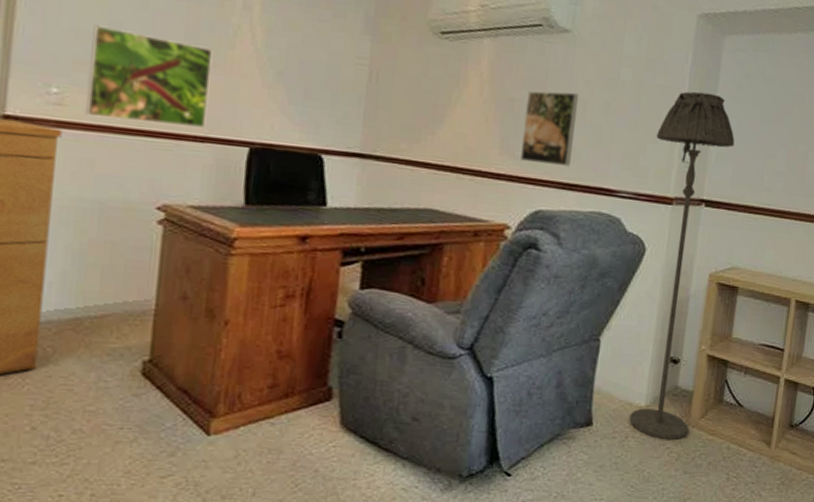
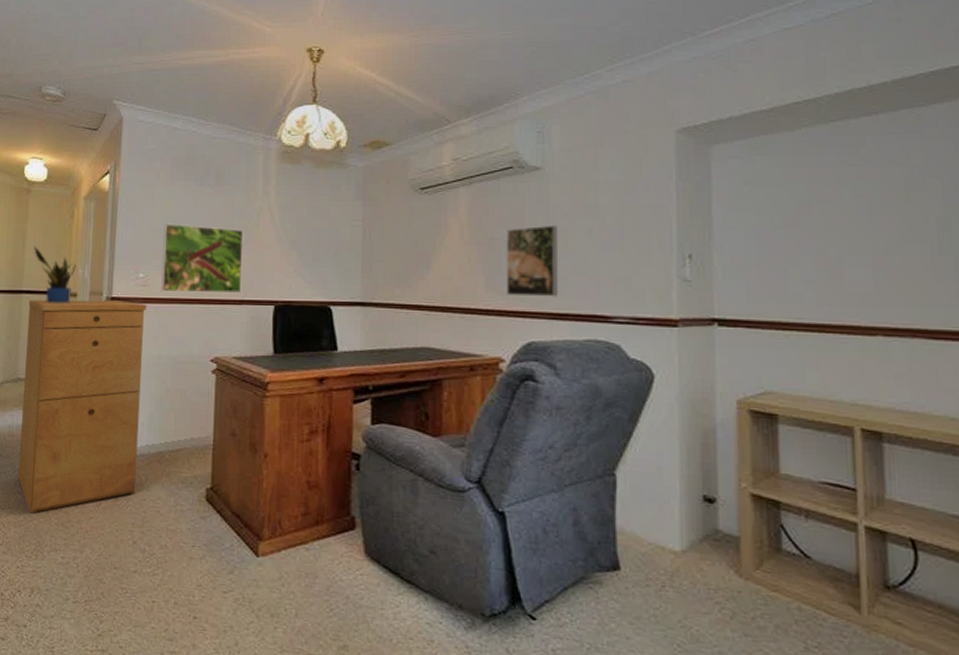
floor lamp: present [629,91,735,440] -> none [648,206,743,594]

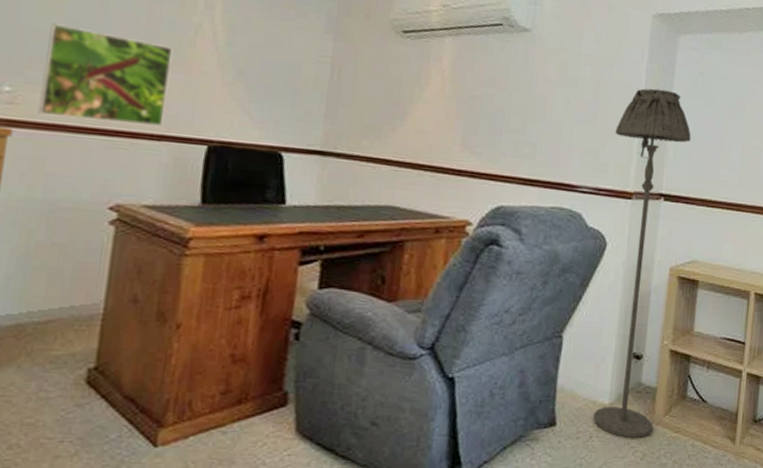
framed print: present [507,225,559,297] -> none [482,88,540,163]
floor lamp: none [648,206,743,594] -> present [593,88,691,439]

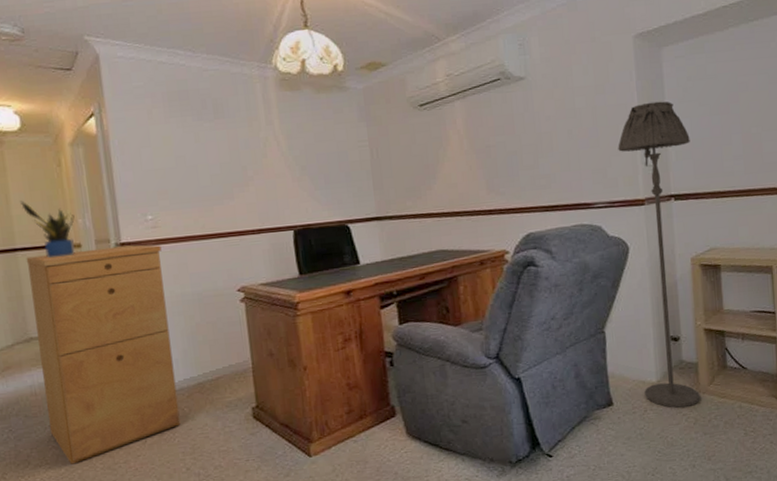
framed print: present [38,23,173,127] -> none [166,160,259,232]

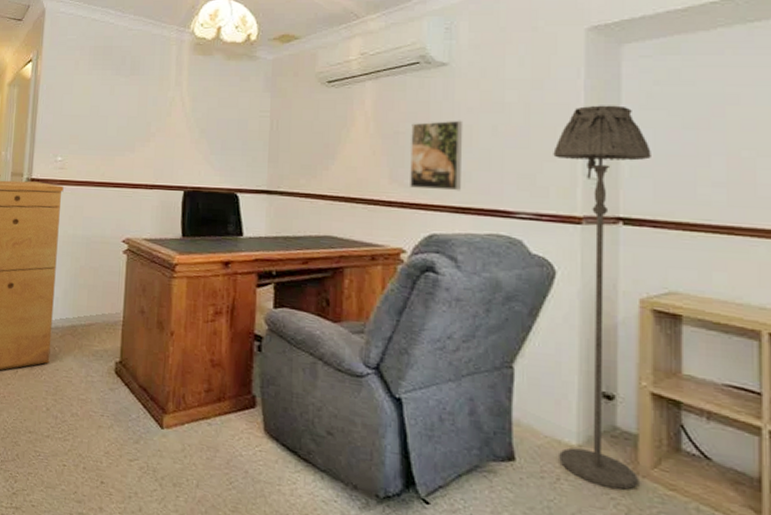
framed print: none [500,128,548,195] -> present [410,120,463,191]

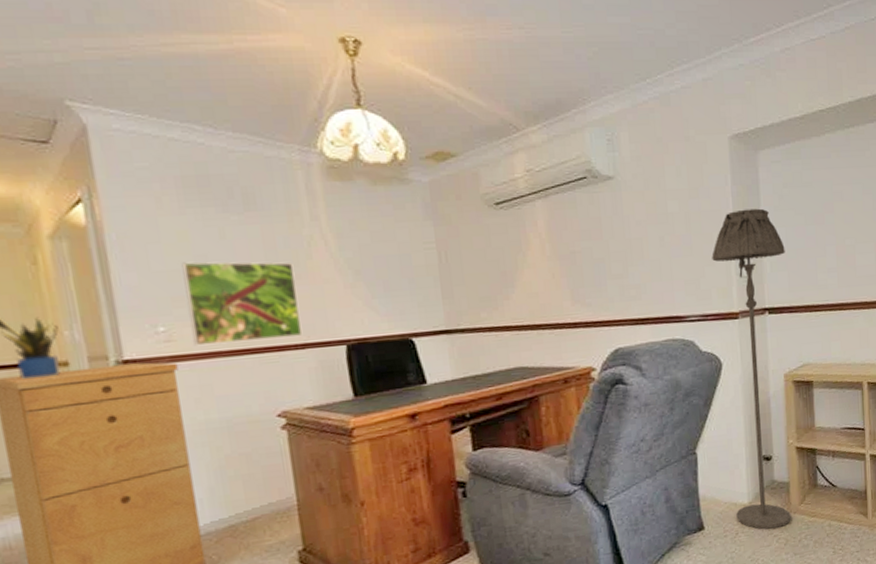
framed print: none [77,110,156,179] -> present [181,261,303,346]
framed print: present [410,120,463,191] -> none [586,234,638,307]

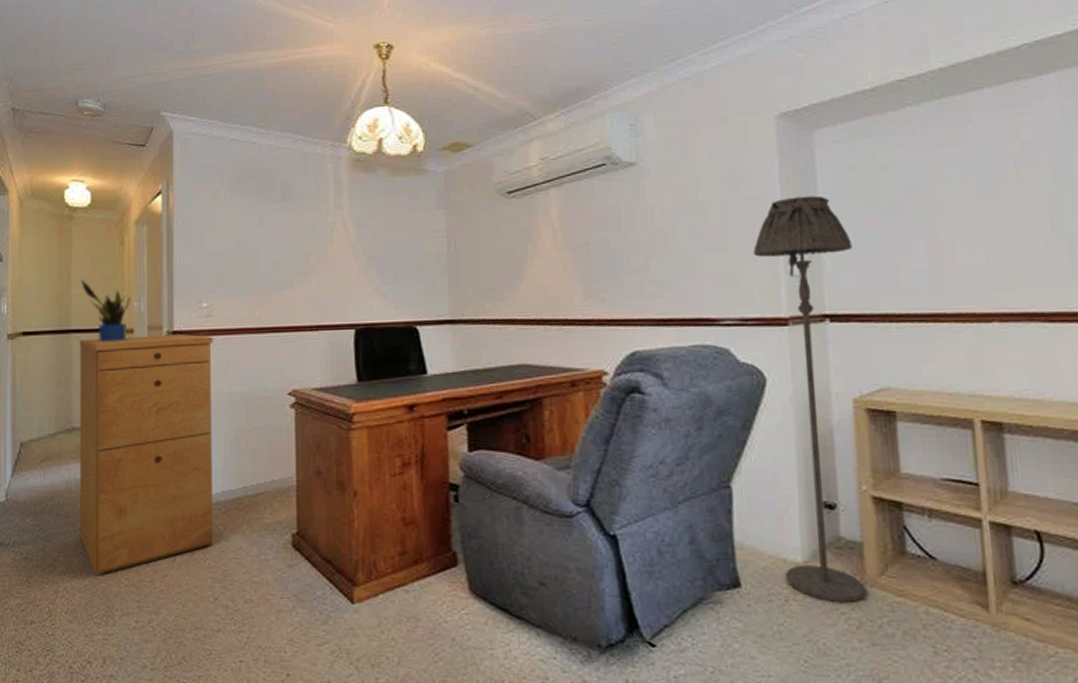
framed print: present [181,261,303,346] -> none [227,245,318,322]

